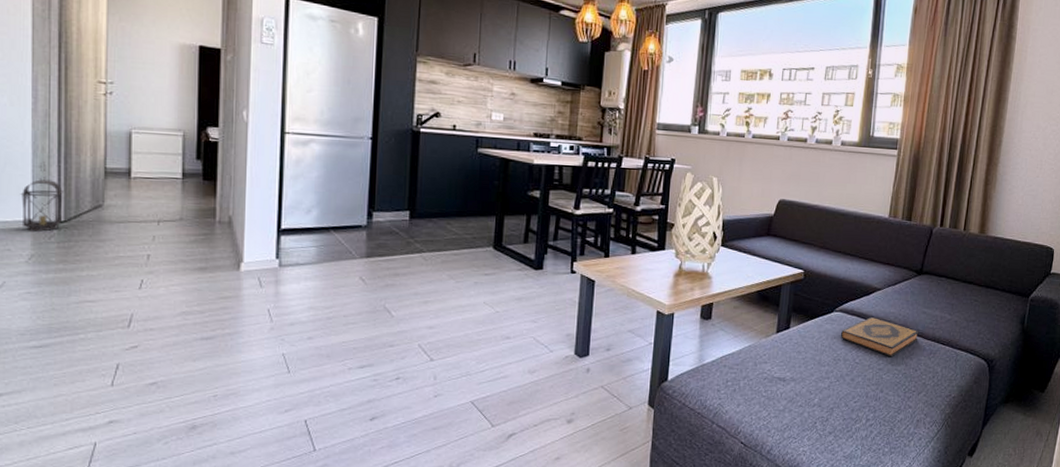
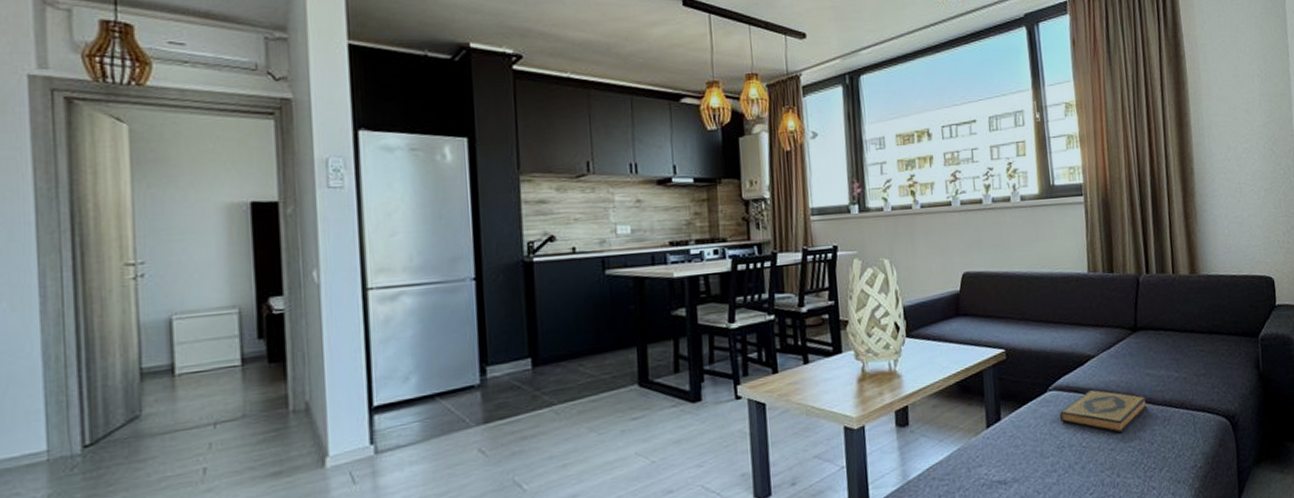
lantern: present [20,162,63,232] -> none [29,374,87,465]

